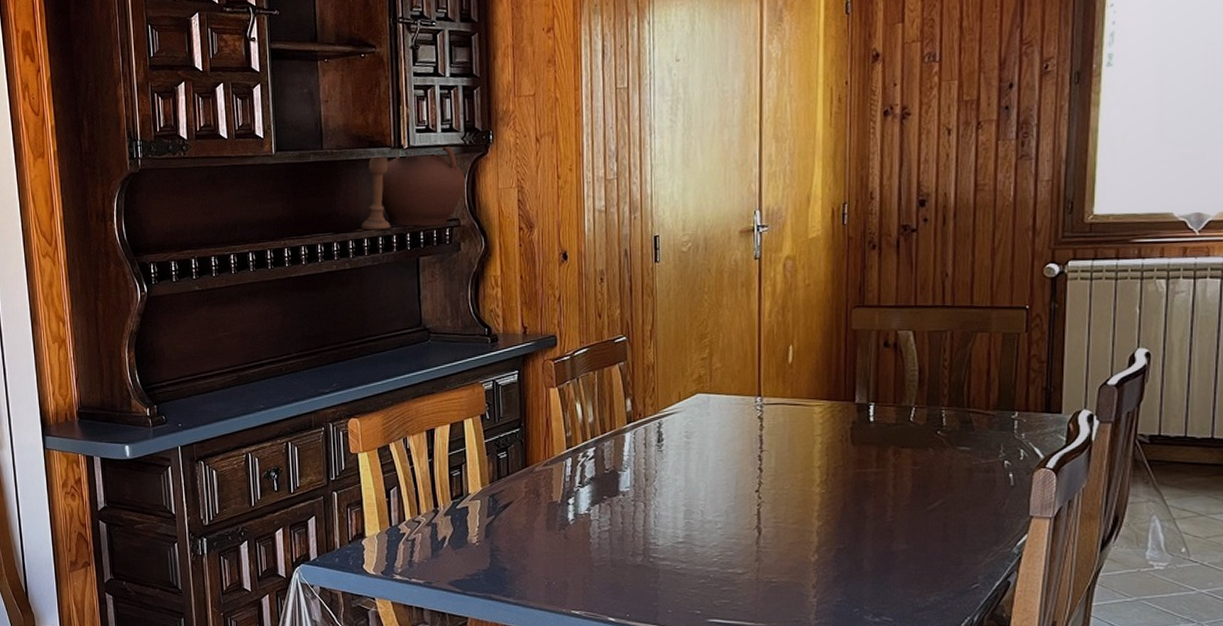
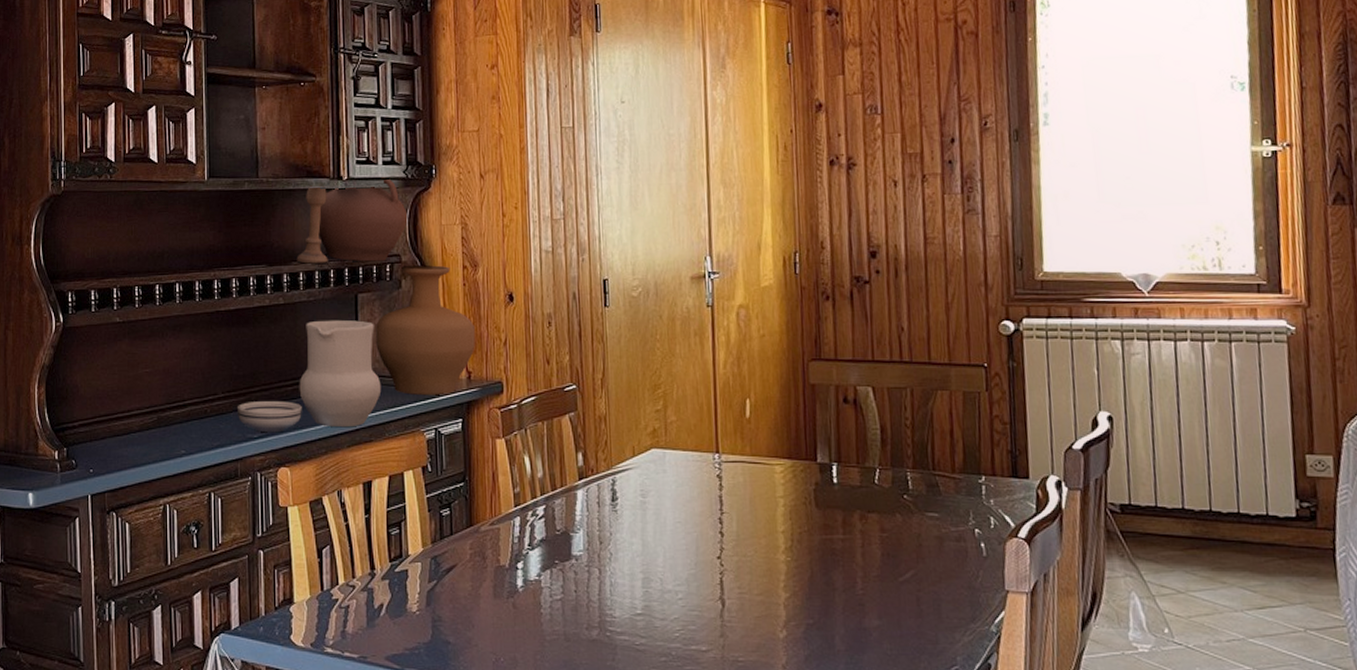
bowl: none [309,358,369,388] -> present [236,401,302,433]
ceramic pitcher: none [366,282,443,381] -> present [299,319,382,428]
vase: none [436,227,531,351] -> present [376,265,475,396]

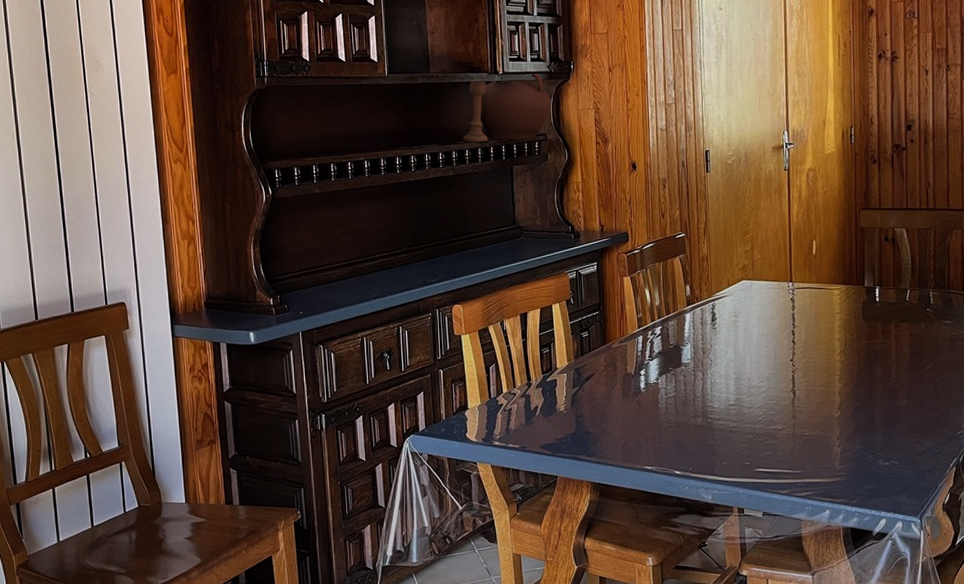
bowl: present [236,401,302,433] -> none [418,253,471,278]
ceramic pitcher: present [299,319,382,428] -> none [467,187,533,272]
vase: present [376,265,475,396] -> none [528,142,607,245]

